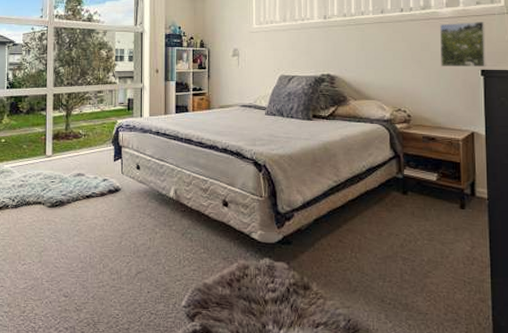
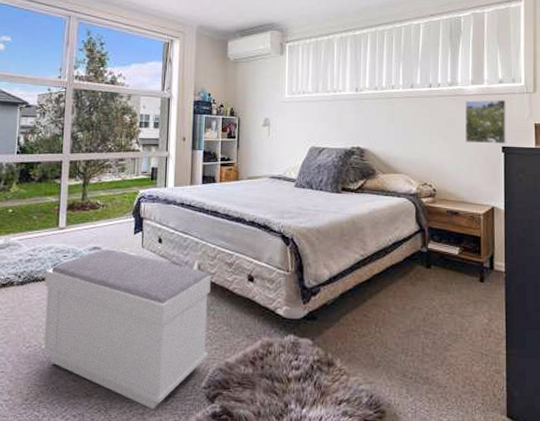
bench: none [34,175,187,326] -> present [40,249,211,410]

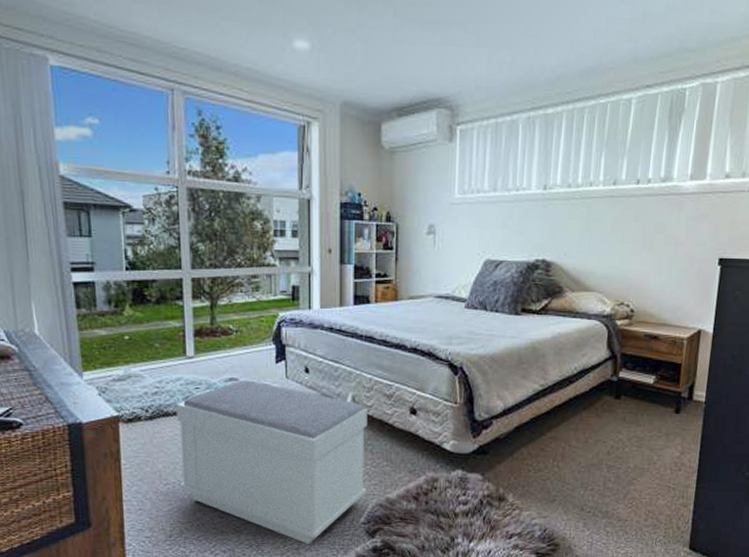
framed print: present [465,100,507,144] -> none [675,199,732,256]

